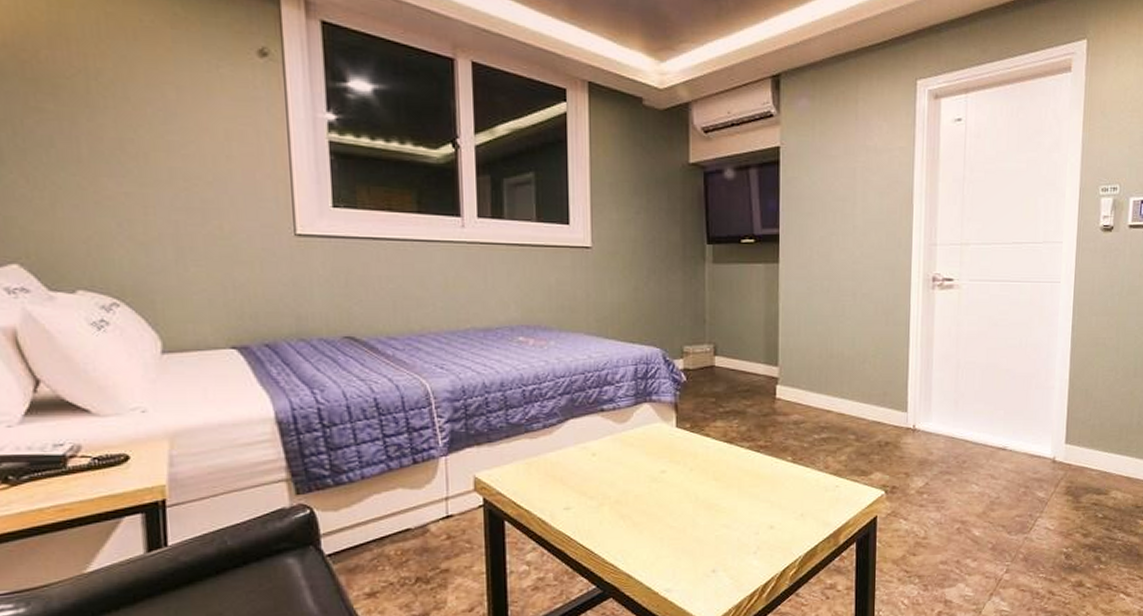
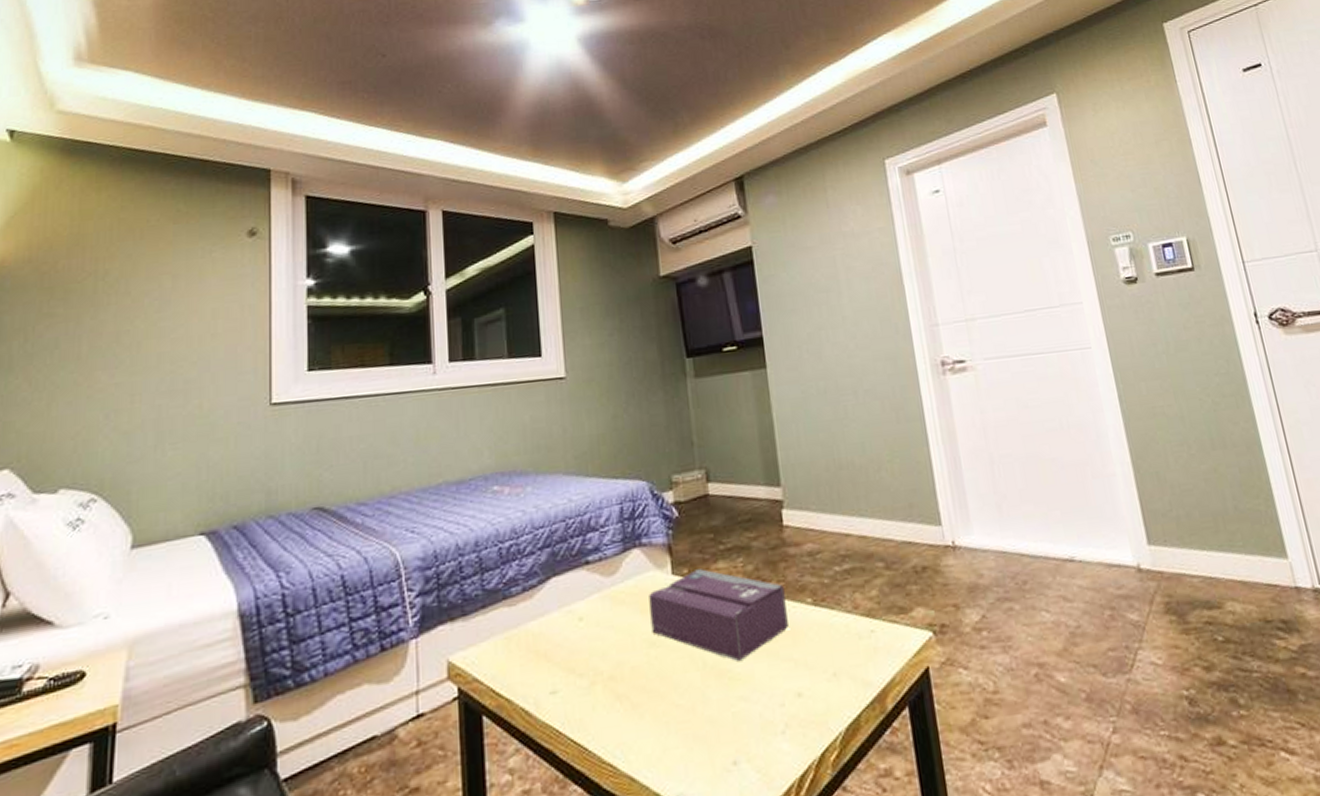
tissue box: none [654,425,770,498] -> present [649,569,789,661]

